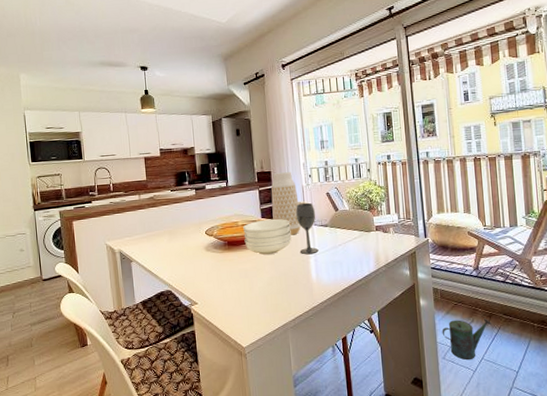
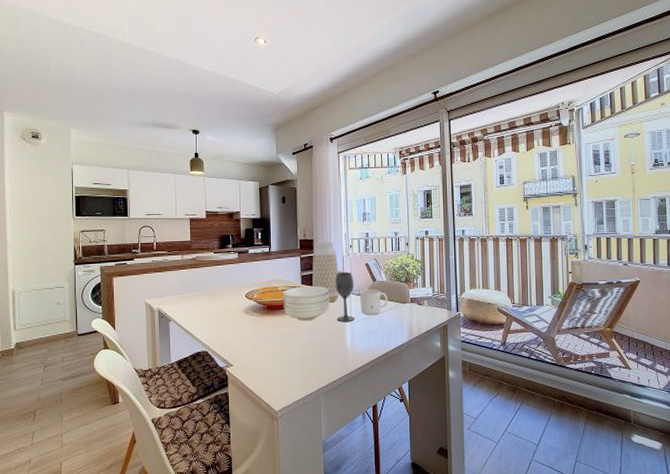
mug: none [321,219,352,246] -> present [359,290,388,315]
watering can: present [442,318,491,360] -> none [468,392,515,431]

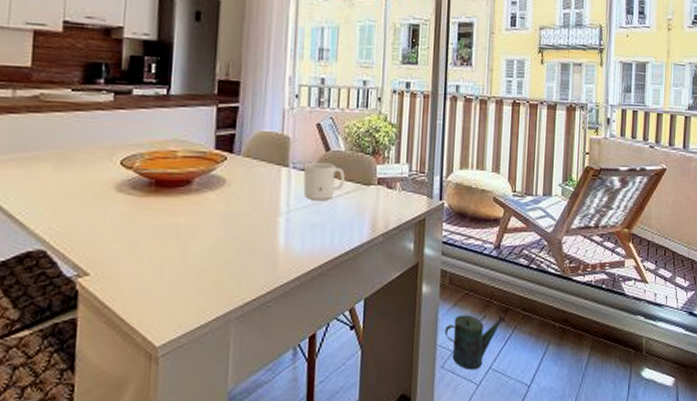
bowl: present [283,286,329,320] -> none [182,152,258,205]
vase: present [312,241,339,303] -> none [233,85,275,180]
wine glass: present [334,272,355,323] -> none [267,134,298,211]
watering can: none [468,392,515,431] -> present [444,313,506,369]

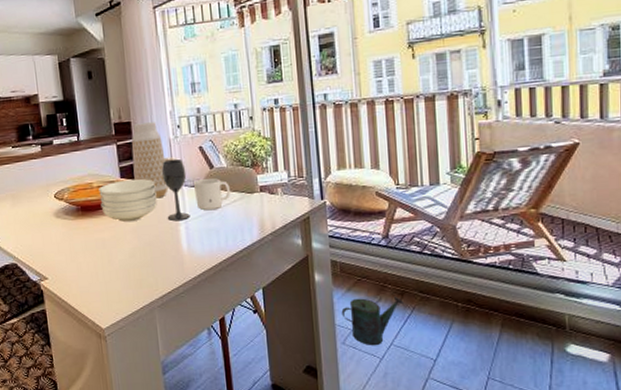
bowl: none [182,152,258,205] -> present [99,178,157,222]
vase: none [233,85,275,180] -> present [131,122,168,199]
wine glass: none [267,134,298,211] -> present [161,159,190,221]

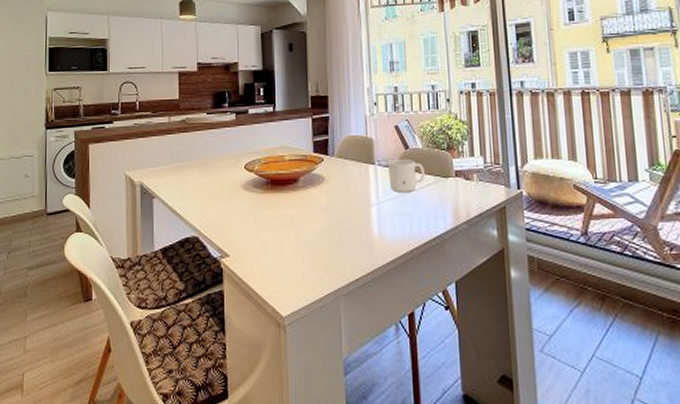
bowl: present [99,178,157,222] -> none [291,154,350,199]
vase: present [131,122,168,199] -> none [327,98,362,177]
wine glass: present [161,159,190,221] -> none [355,136,383,202]
watering can: present [341,296,404,345] -> none [539,300,605,355]

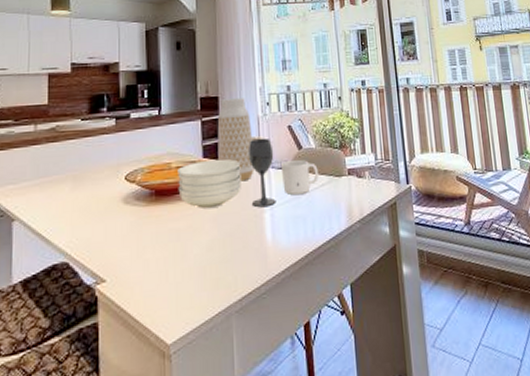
bowl: none [291,154,350,199] -> present [178,158,242,208]
vase: none [327,98,362,177] -> present [217,98,254,182]
wine glass: none [355,136,383,202] -> present [247,138,276,208]

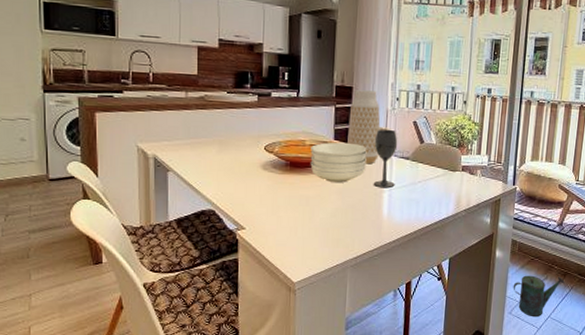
mug: present [280,160,319,196] -> none [402,152,436,182]
watering can: none [430,288,488,347] -> present [513,275,565,316]

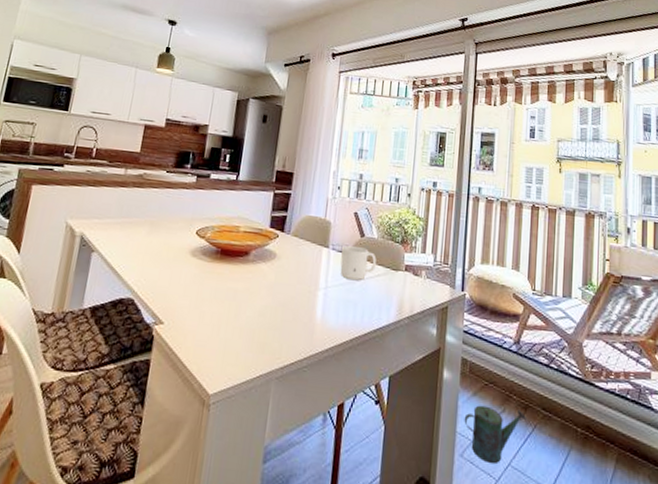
bowl: present [310,142,367,183] -> none [242,230,304,276]
vase: present [347,90,381,164] -> none [283,176,320,257]
wine glass: present [374,129,398,188] -> none [309,219,337,286]
mug: none [402,152,436,182] -> present [340,246,377,281]

